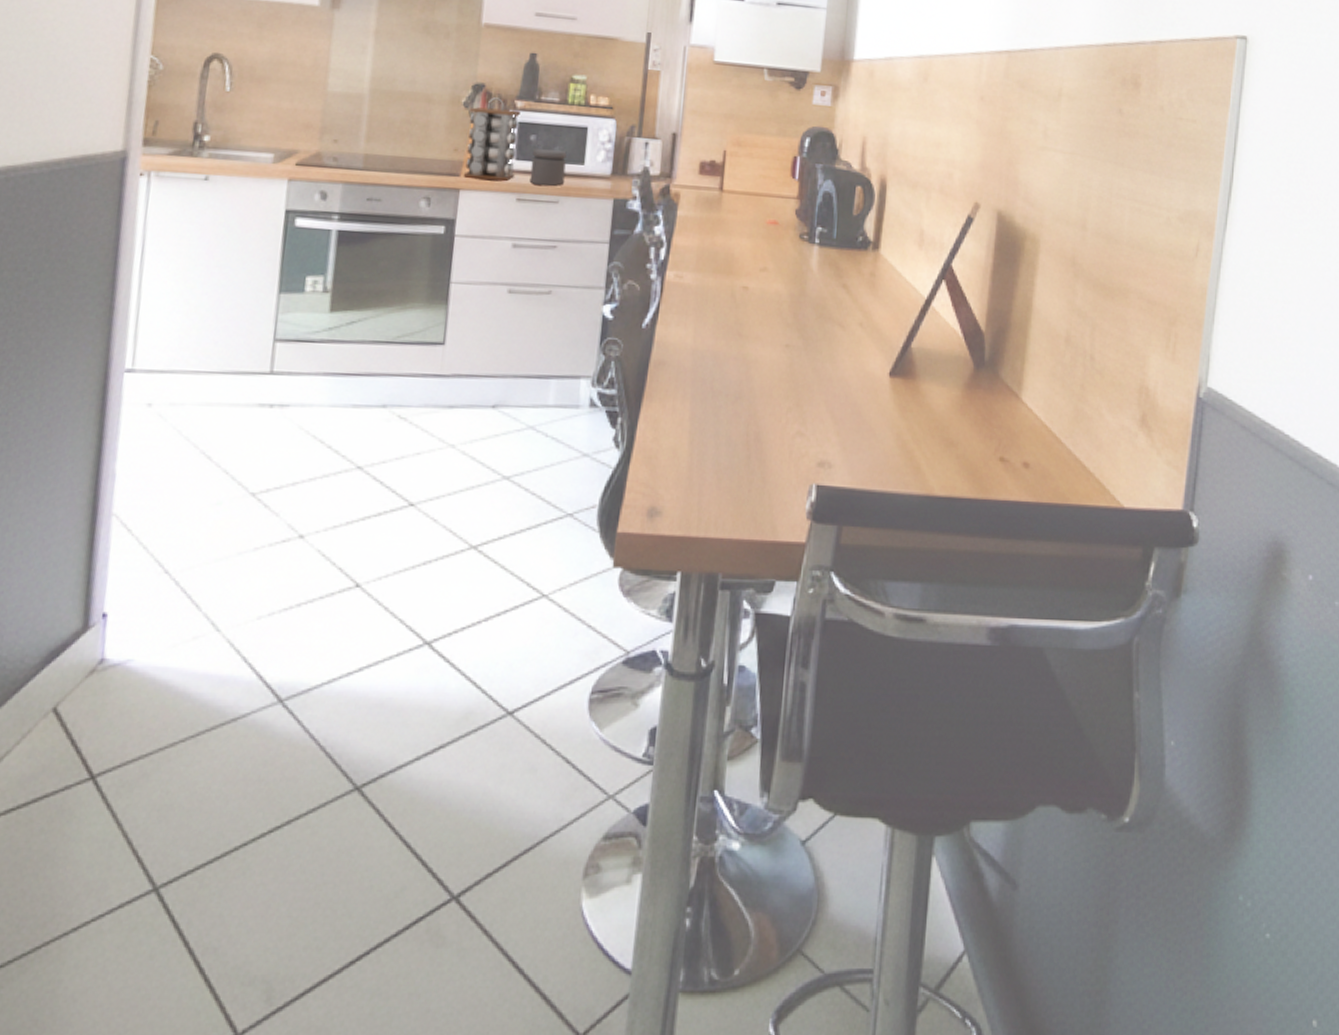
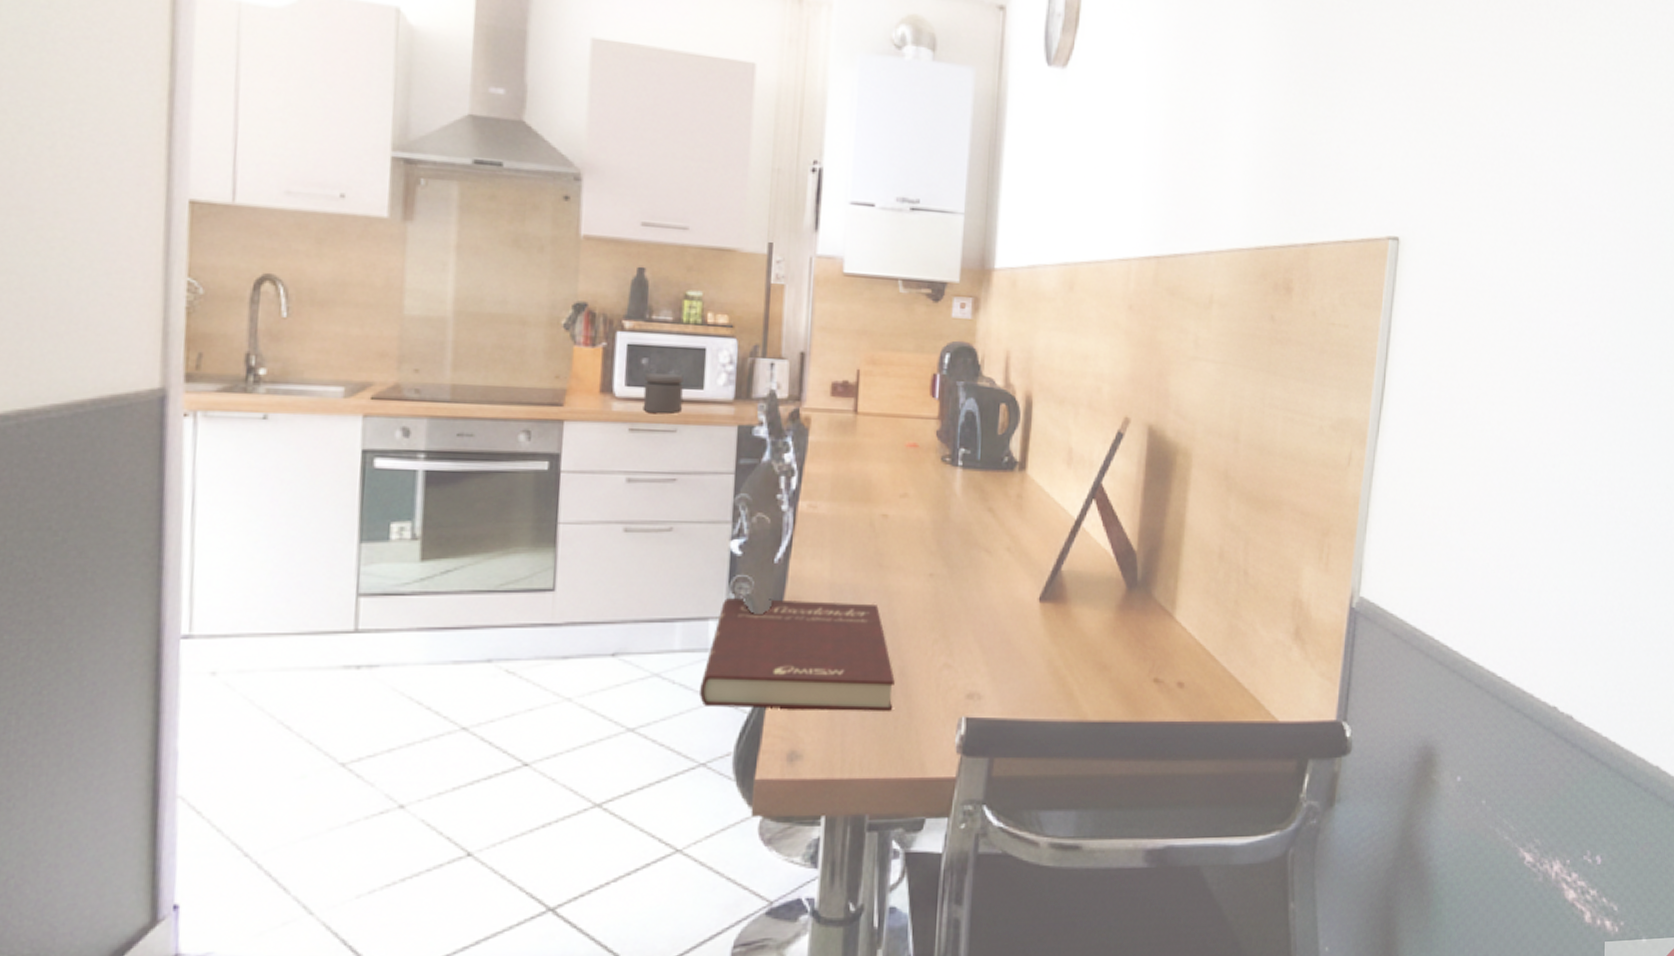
spice rack: present [463,97,521,182] -> none [567,317,629,411]
book: none [570,359,750,474] -> present [700,598,895,711]

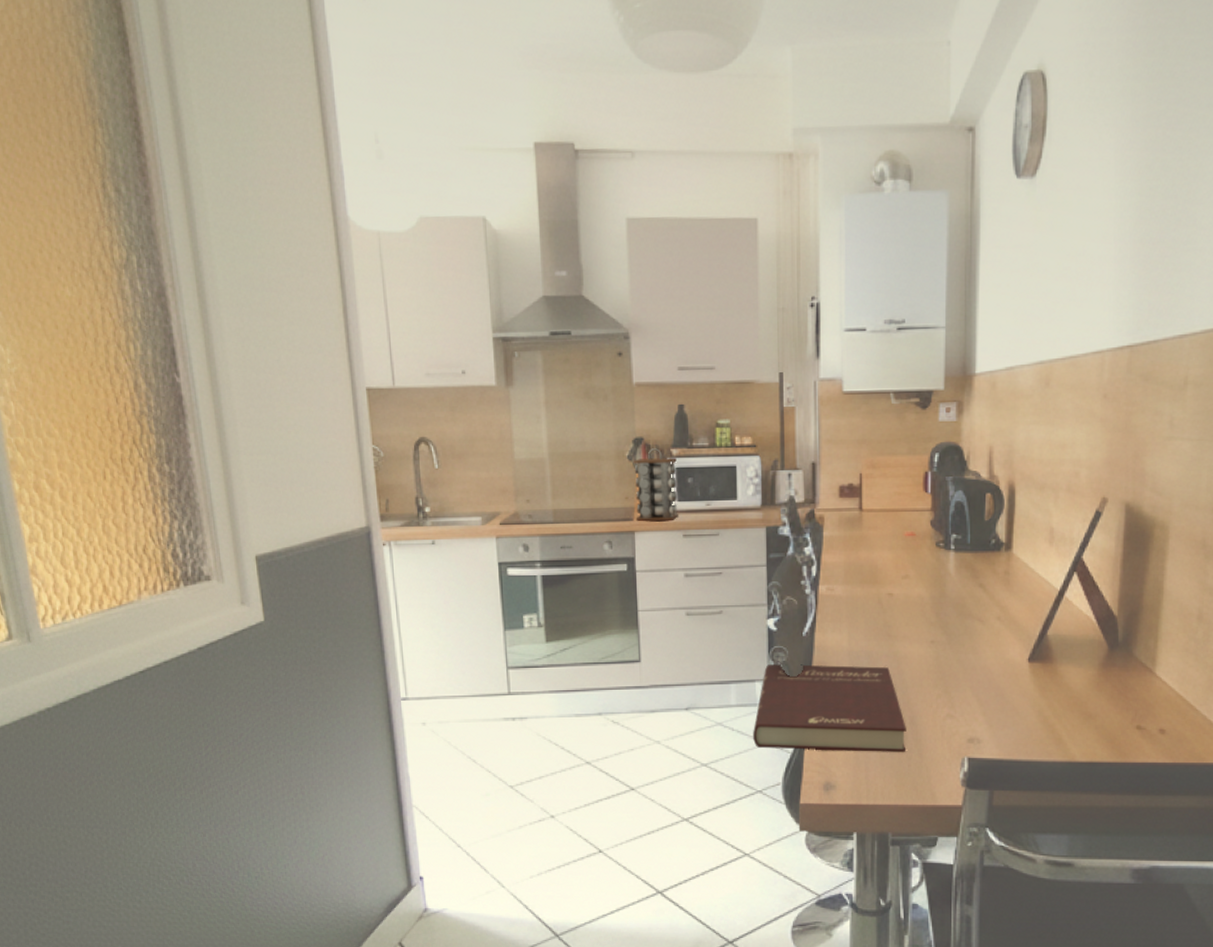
spice rack: none [567,317,629,411] -> present [634,448,678,522]
jar: present [643,372,684,415] -> none [691,488,721,522]

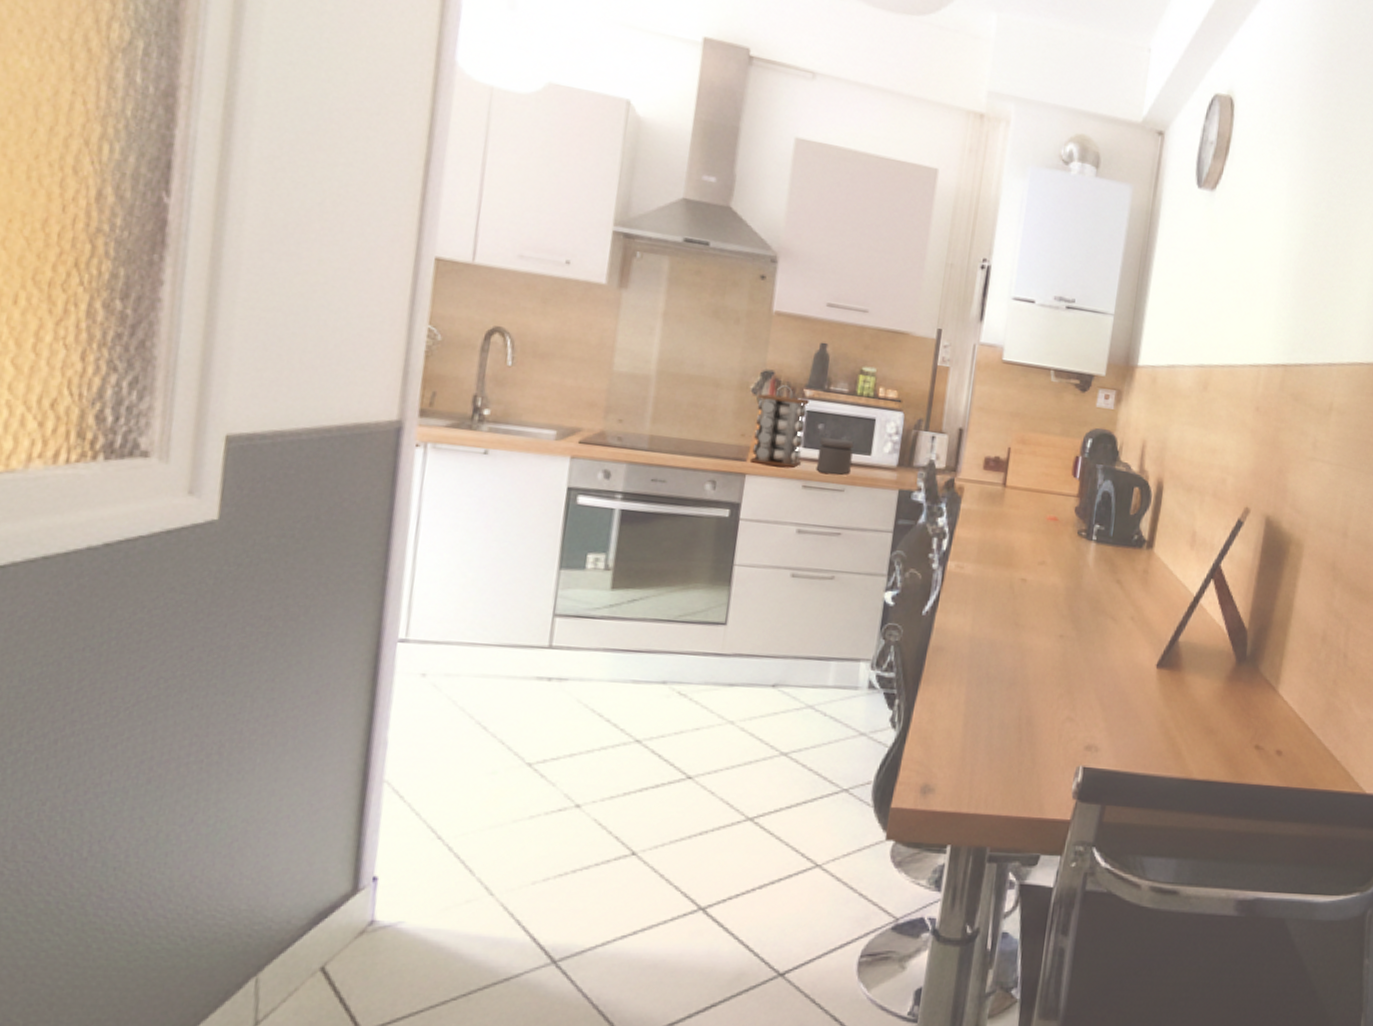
jar: none [691,488,721,522] -> present [816,437,854,476]
book: present [753,664,906,752] -> none [847,643,1022,756]

